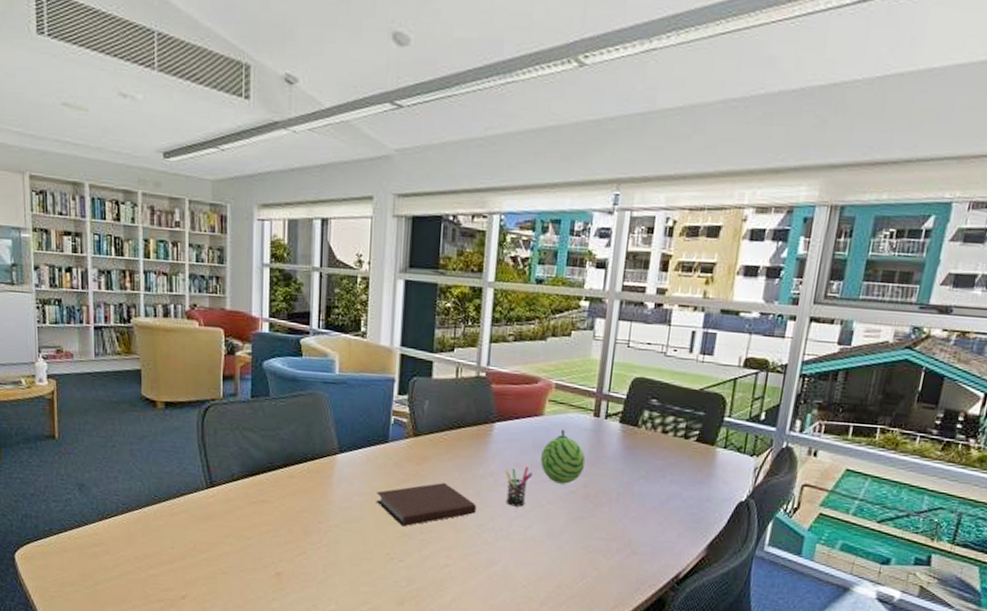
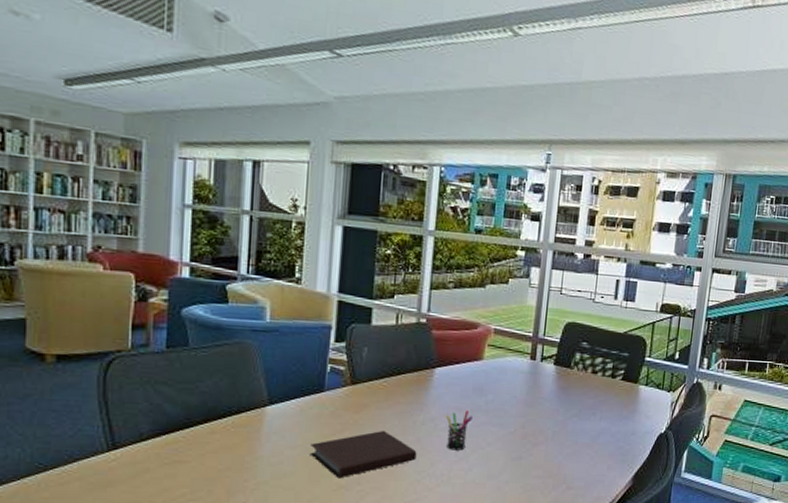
fruit: present [541,429,586,484] -> none [480,372,523,426]

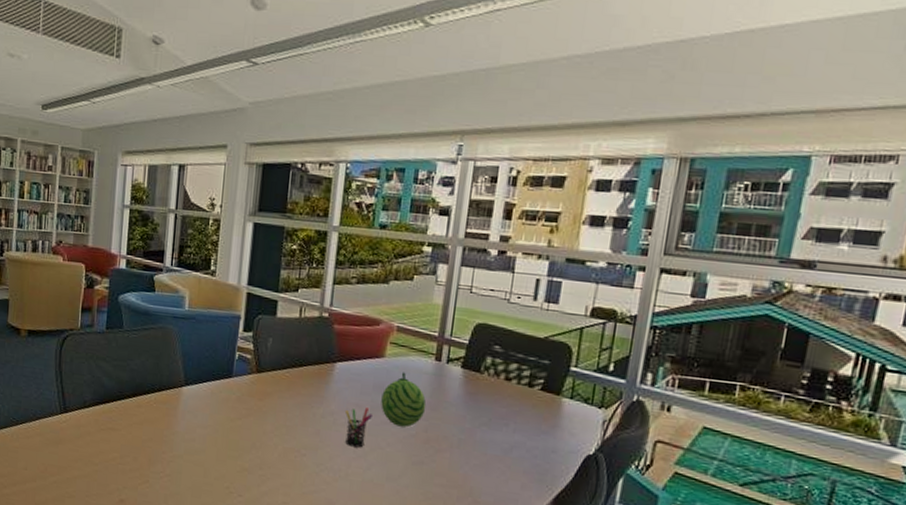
notebook: present [310,430,417,479] -> none [218,419,316,461]
fruit: none [480,372,523,426] -> present [381,372,427,427]

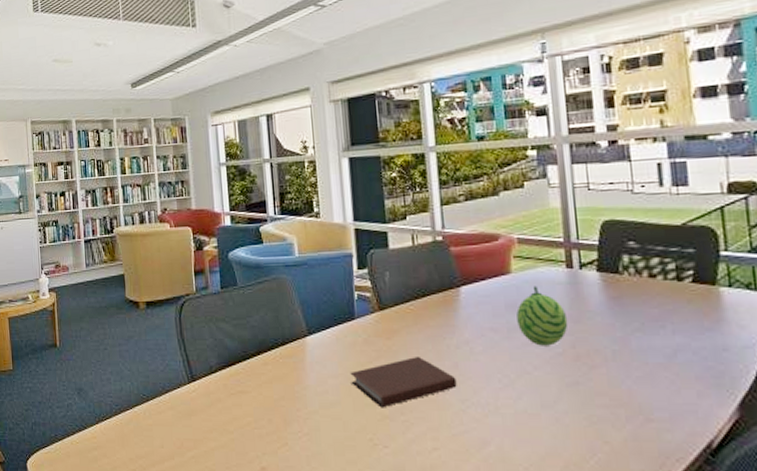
notebook: none [218,419,316,461] -> present [350,356,457,408]
pen holder: present [345,407,372,448] -> none [481,330,511,376]

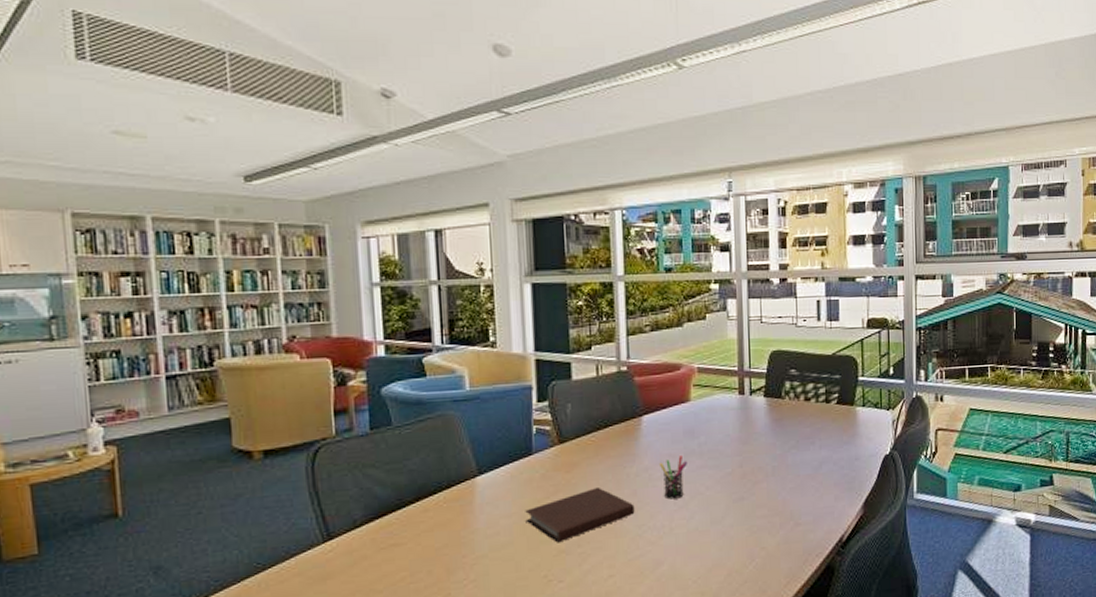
pen holder: none [481,330,511,376] -> present [660,455,687,500]
fruit: present [516,286,569,346] -> none [693,412,738,468]

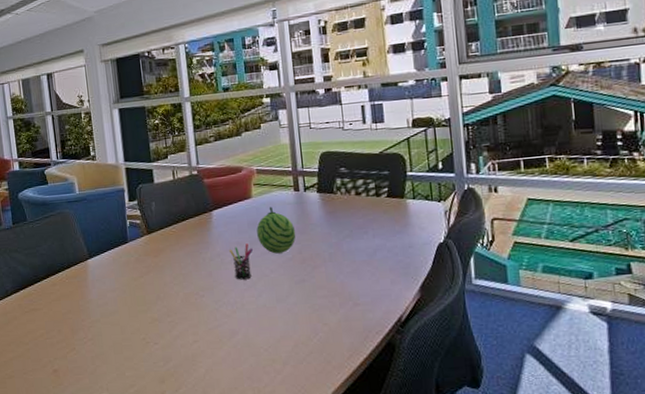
notebook: present [525,486,635,543] -> none [125,268,212,313]
fruit: none [693,412,738,468] -> present [256,206,296,254]

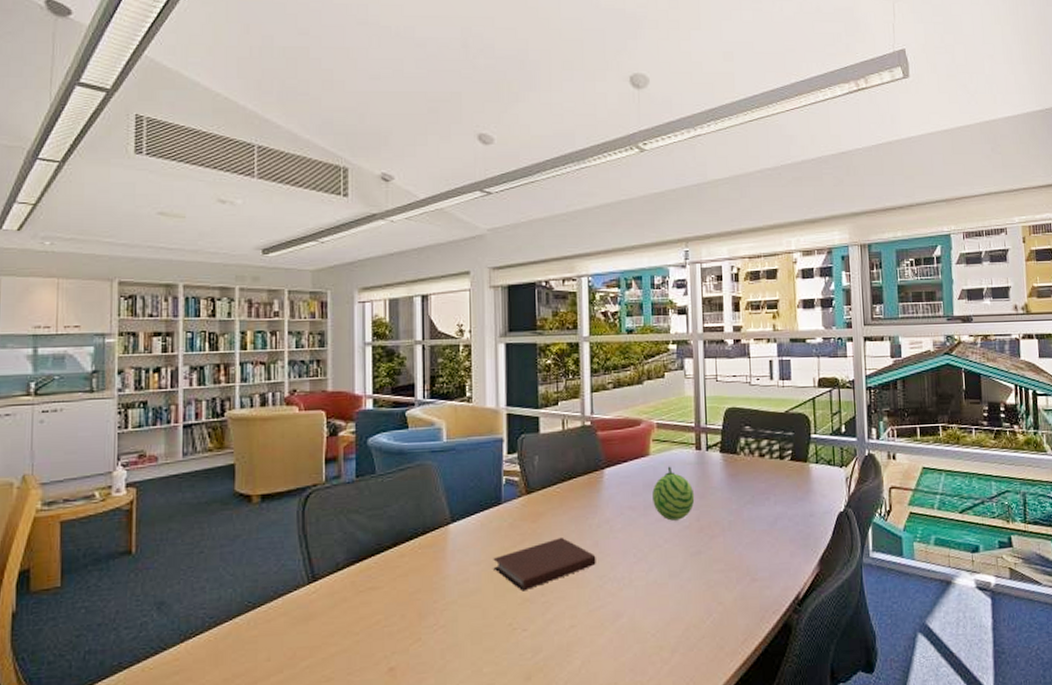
notebook: none [125,268,212,313] -> present [493,537,596,592]
pen holder: present [230,243,253,280] -> none [621,508,646,551]

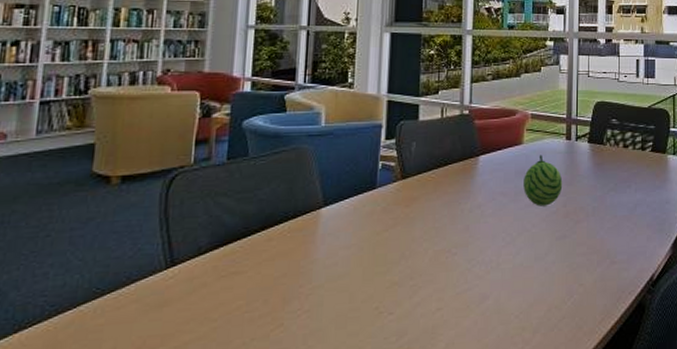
notebook: present [493,537,596,592] -> none [363,221,466,275]

